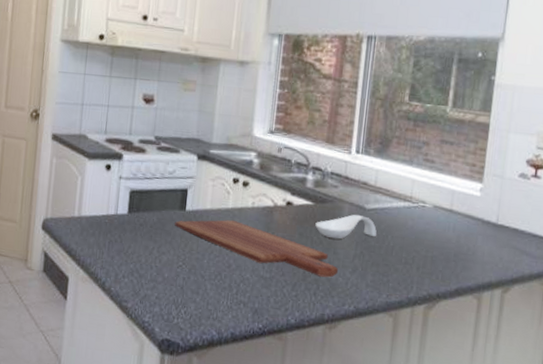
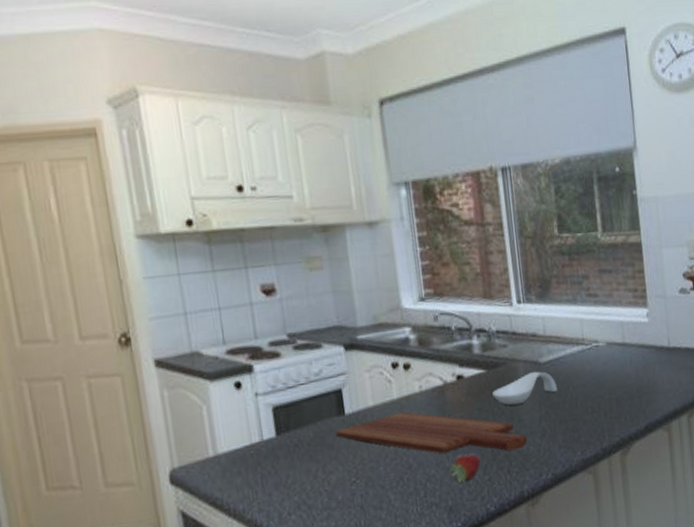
fruit: none [262,269,292,292] -> present [449,455,481,483]

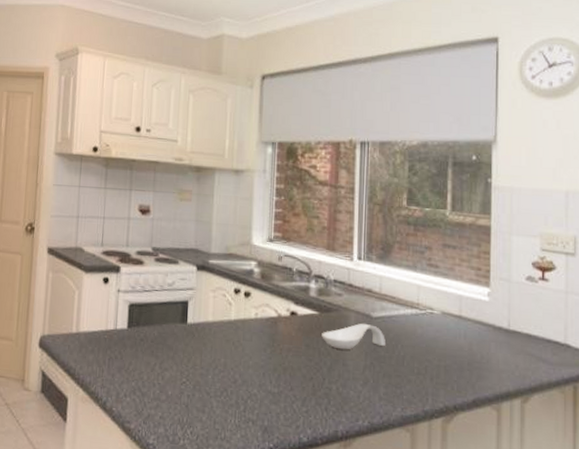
cutting board: present [336,411,528,455] -> none [176,332,349,391]
fruit: present [449,455,481,483] -> none [270,383,301,409]

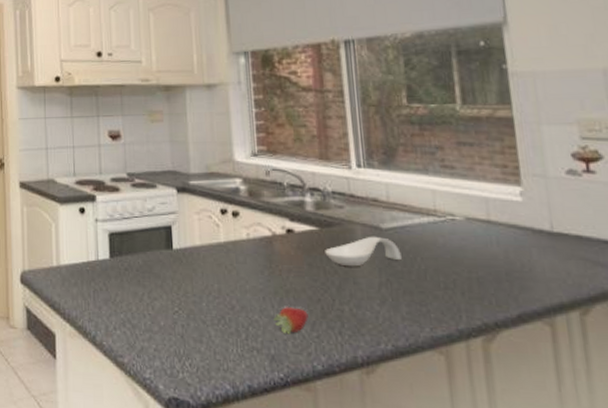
fruit: none [270,383,301,409] -> present [273,307,308,335]

